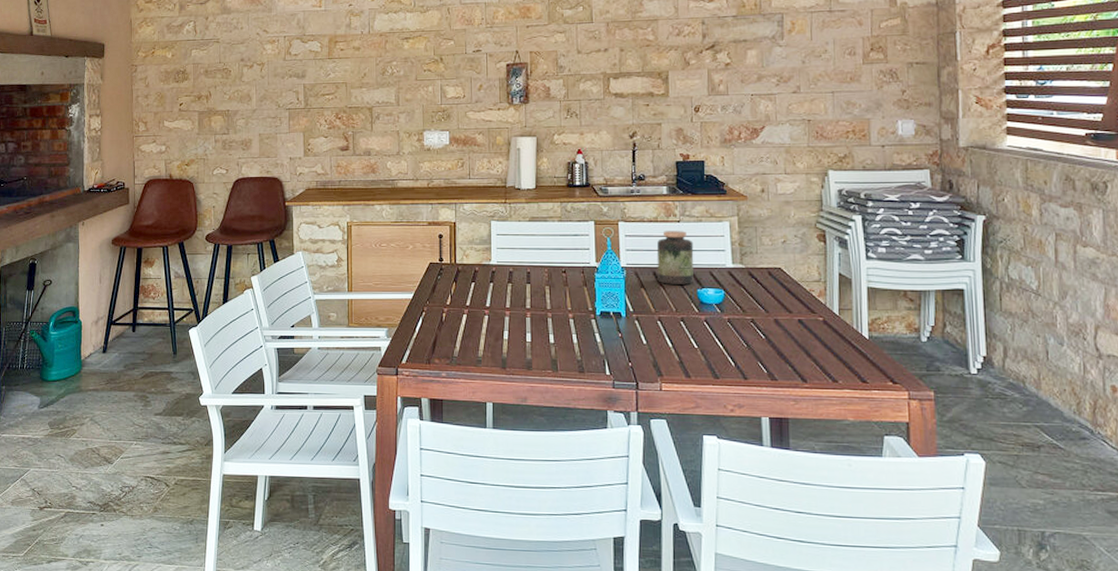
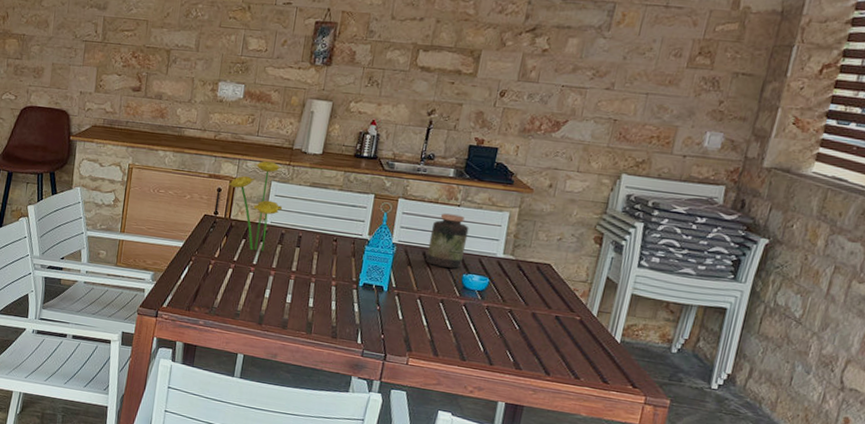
flowers: none [448,201,507,292] -> present [227,160,283,251]

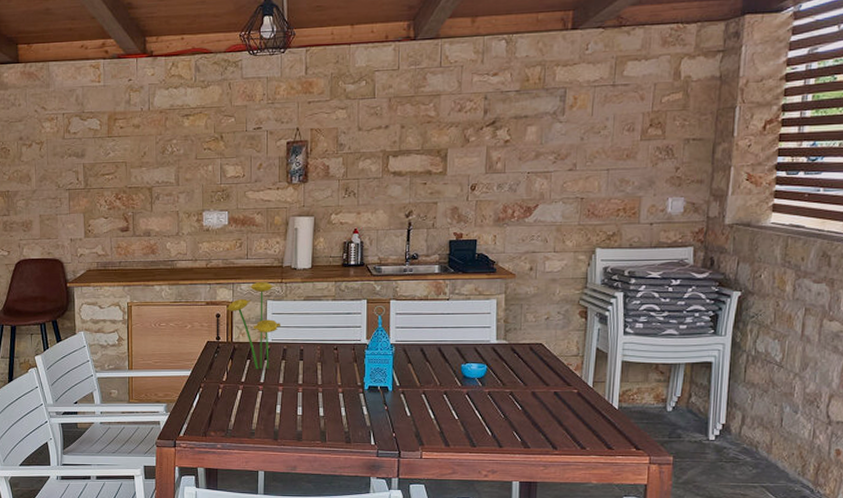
jar: present [425,213,469,269] -> none [424,308,461,360]

